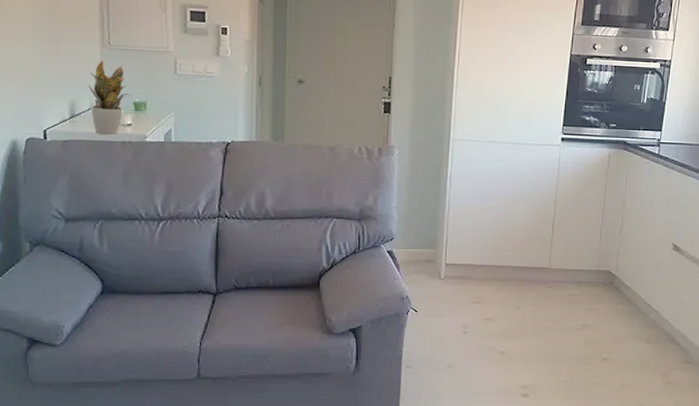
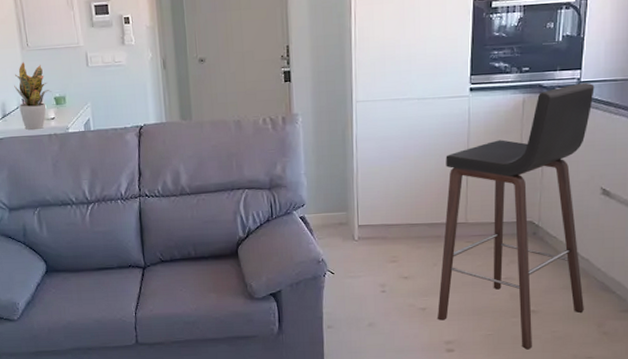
bar stool: none [516,143,672,397] -> present [438,82,595,350]

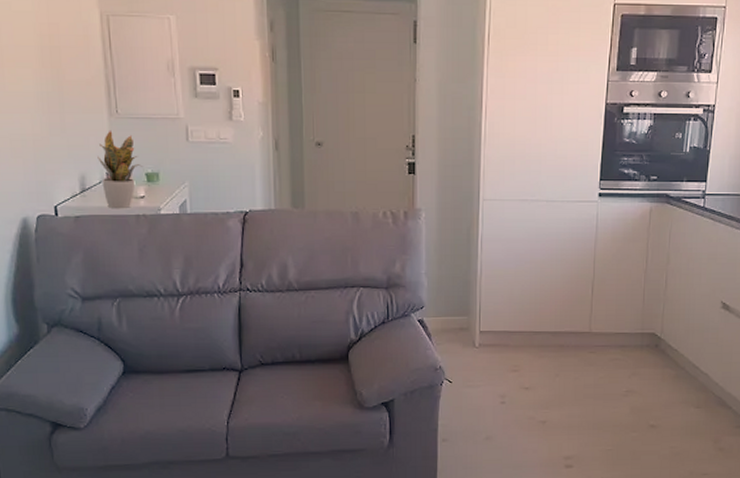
bar stool: present [438,82,595,350] -> none [558,195,718,466]

